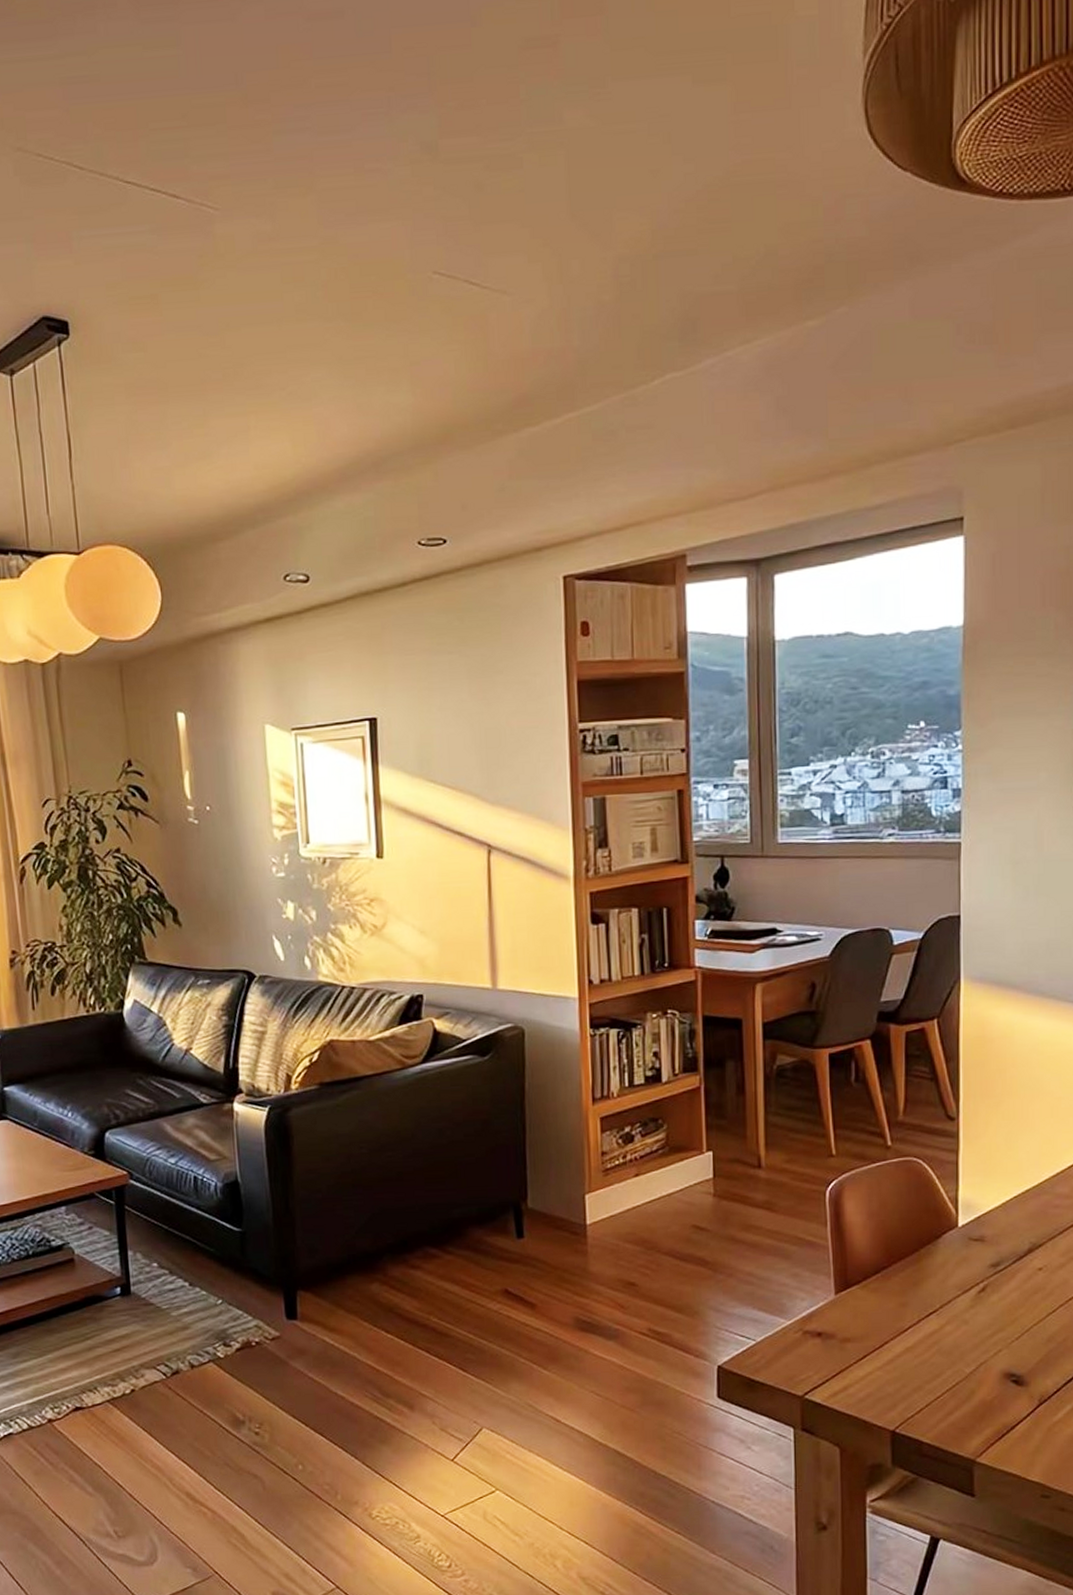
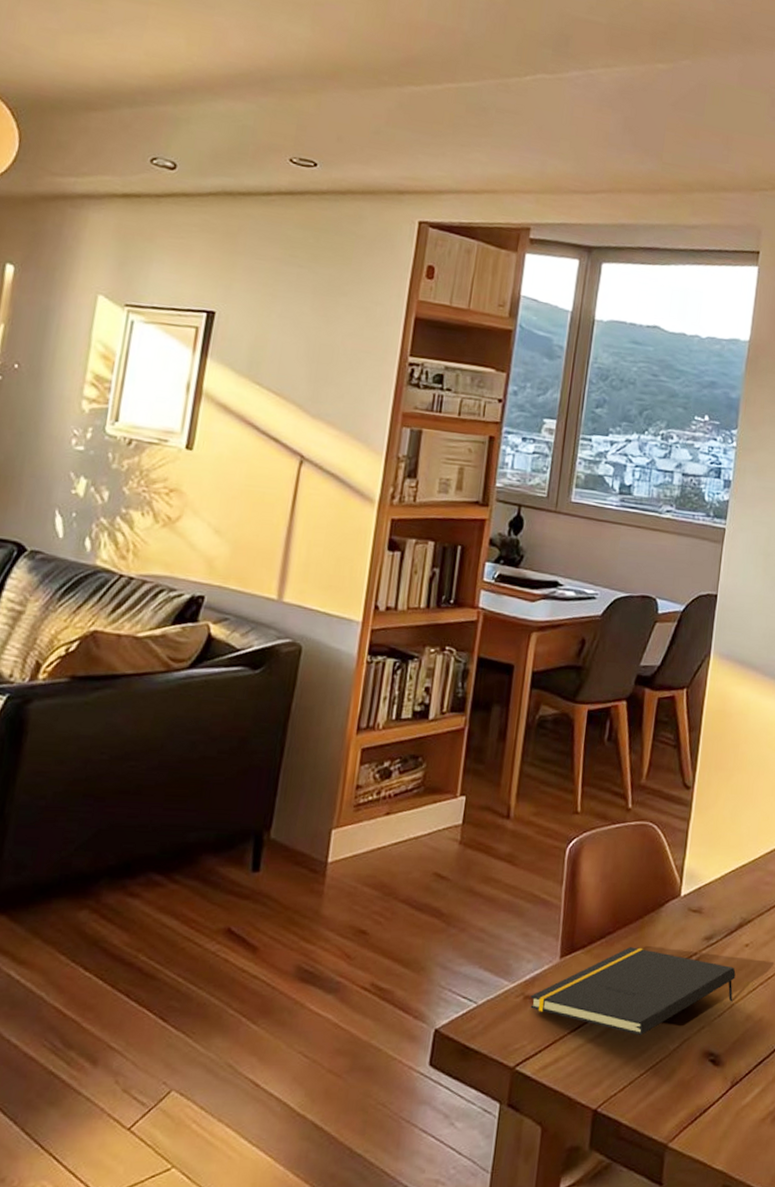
notepad: none [809,1279,1031,1362] -> present [530,947,736,1036]

